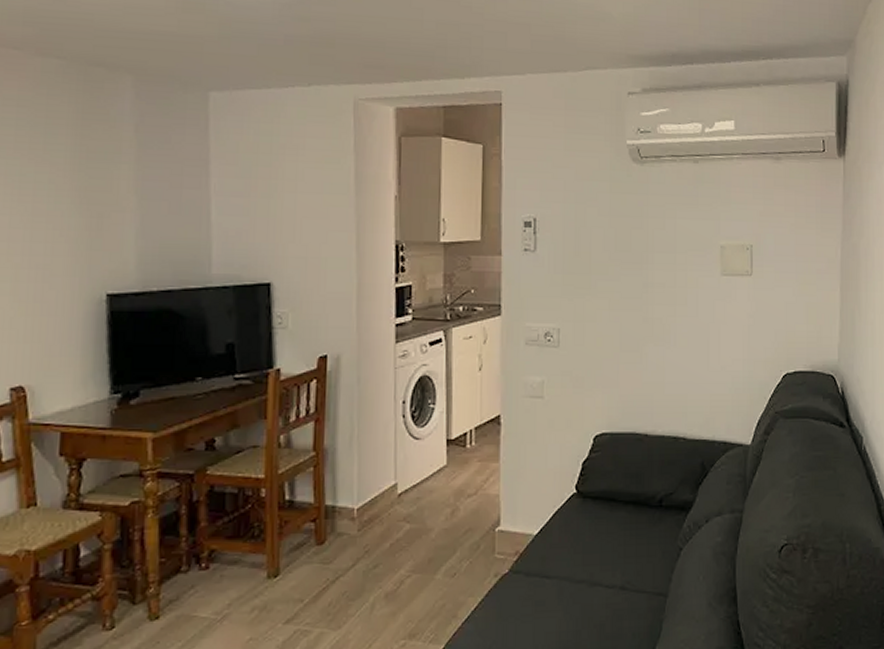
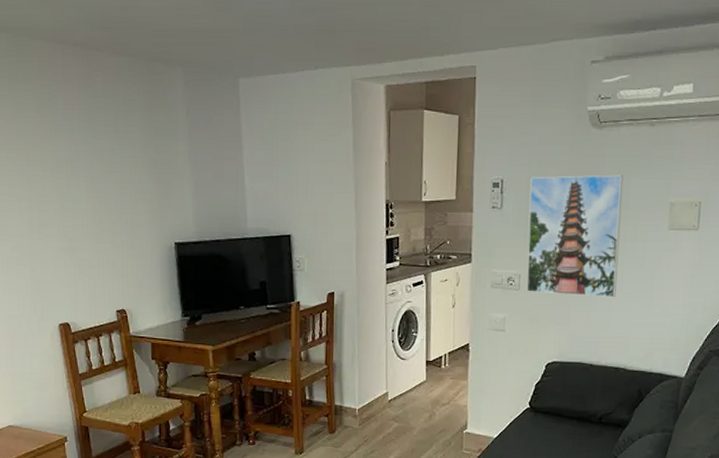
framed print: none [566,214,670,354] -> present [526,174,624,298]

